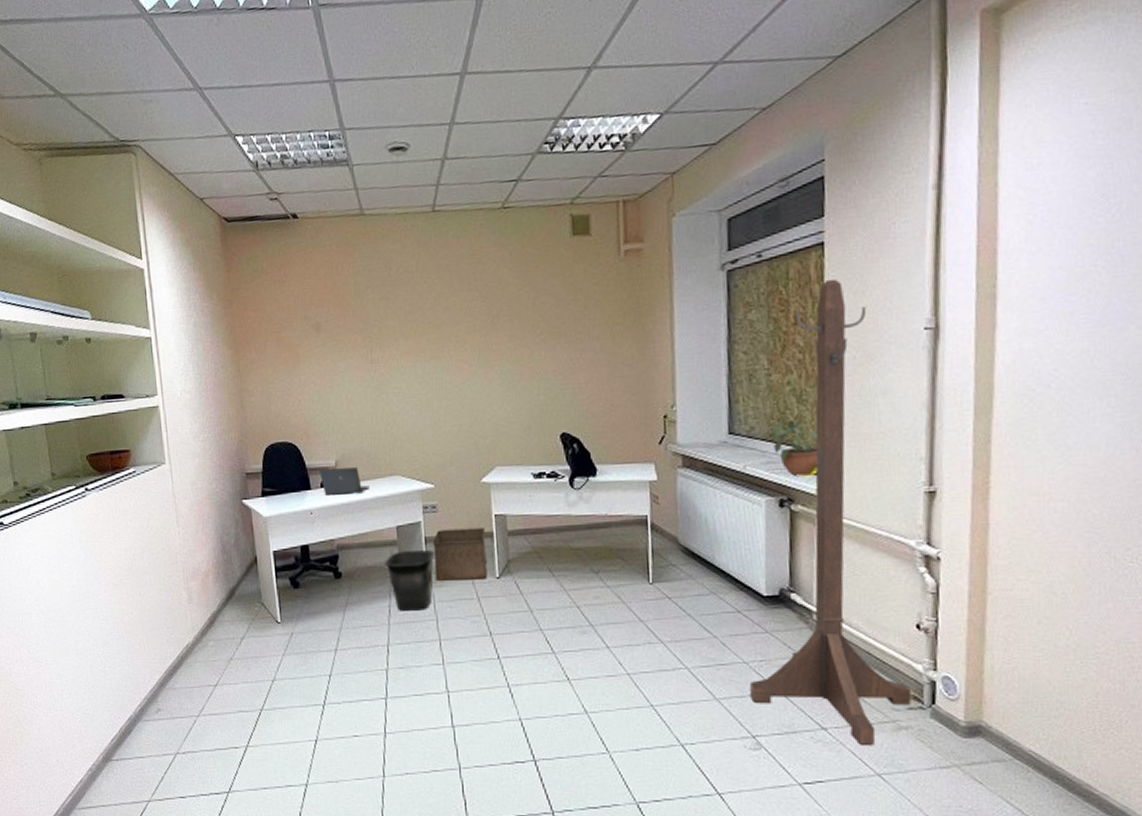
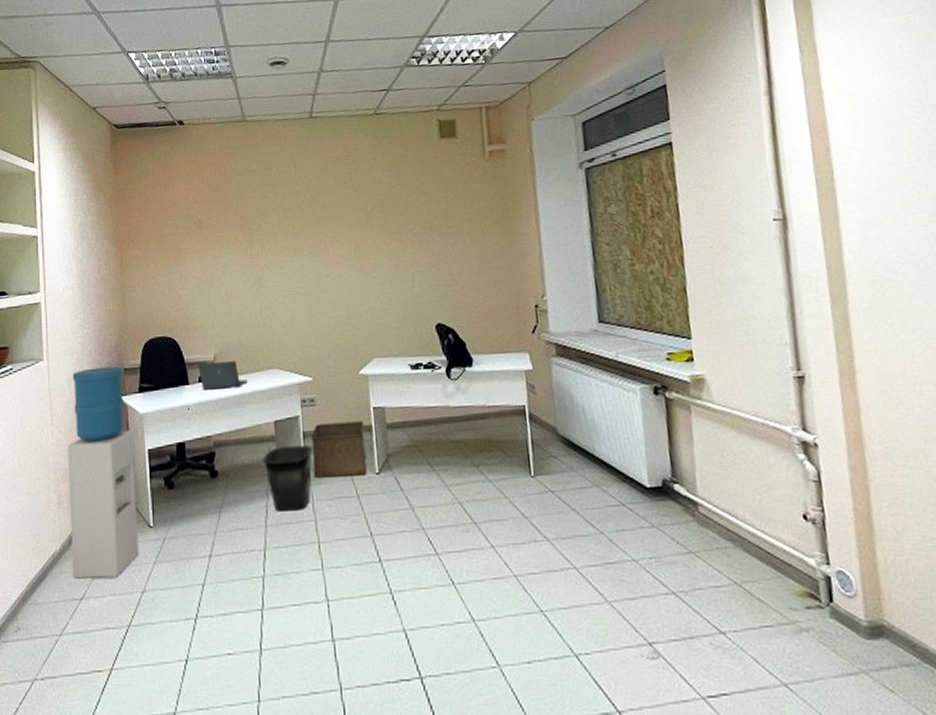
water cooler: none [195,470,268,668] -> present [68,366,139,579]
coat rack: present [750,278,911,745] -> none [641,175,809,651]
potted plant: present [767,414,818,476] -> none [636,302,688,363]

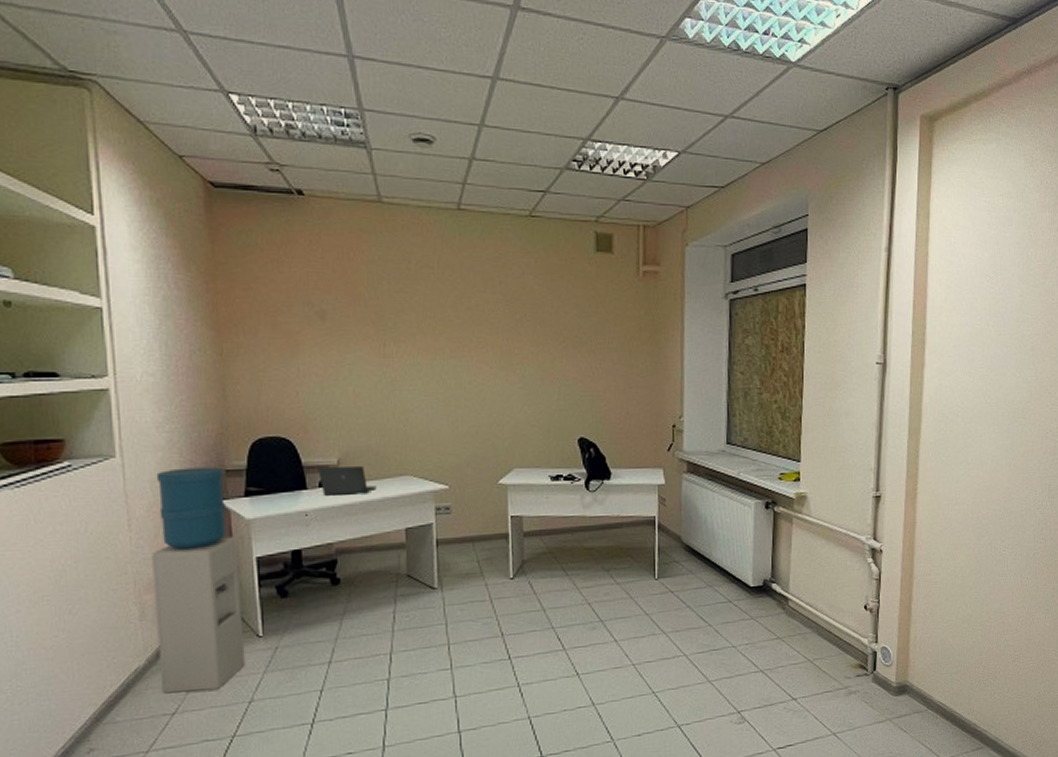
waste bin: present [261,445,313,512] -> none [390,552,447,617]
storage bin: present [311,421,367,478] -> none [444,529,501,584]

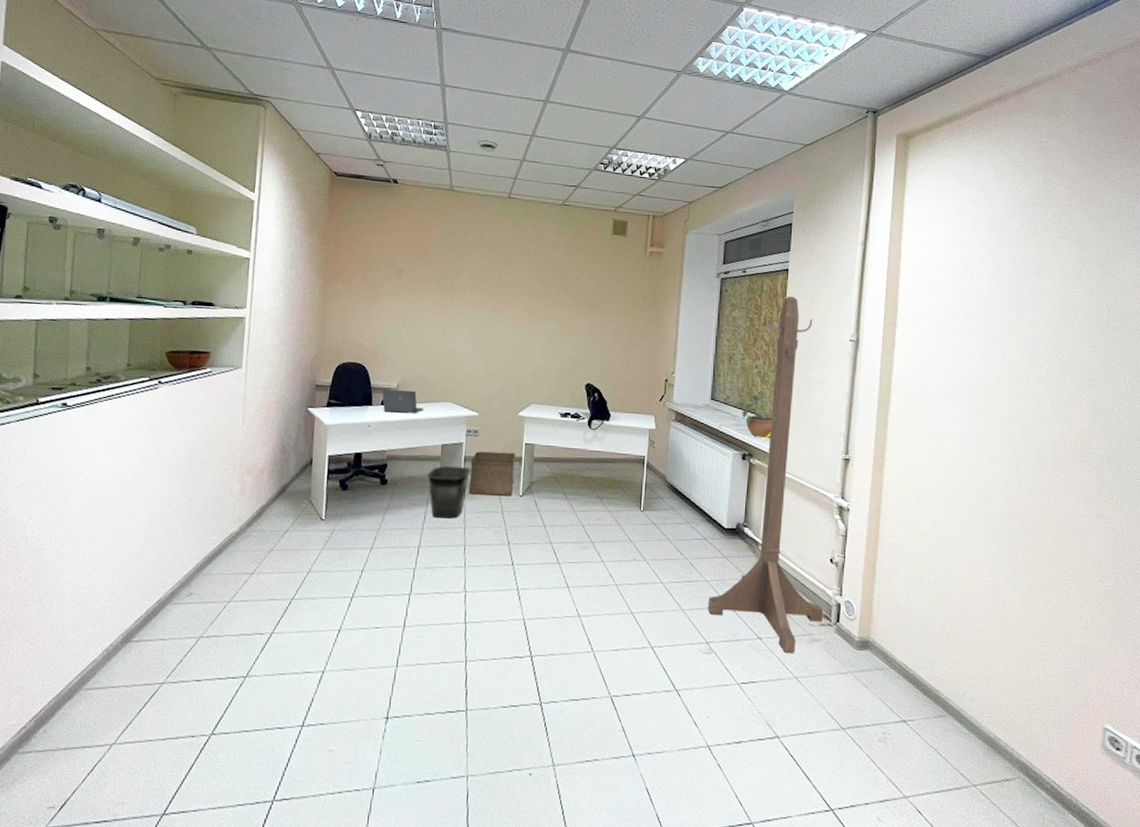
water cooler: present [152,467,245,694] -> none [247,380,317,558]
waste bin: none [390,552,447,617] -> present [426,466,471,519]
storage bin: none [444,529,501,584] -> present [468,451,515,496]
coat rack: none [737,316,859,710] -> present [708,296,823,653]
potted plant: none [758,428,797,482] -> present [738,390,773,438]

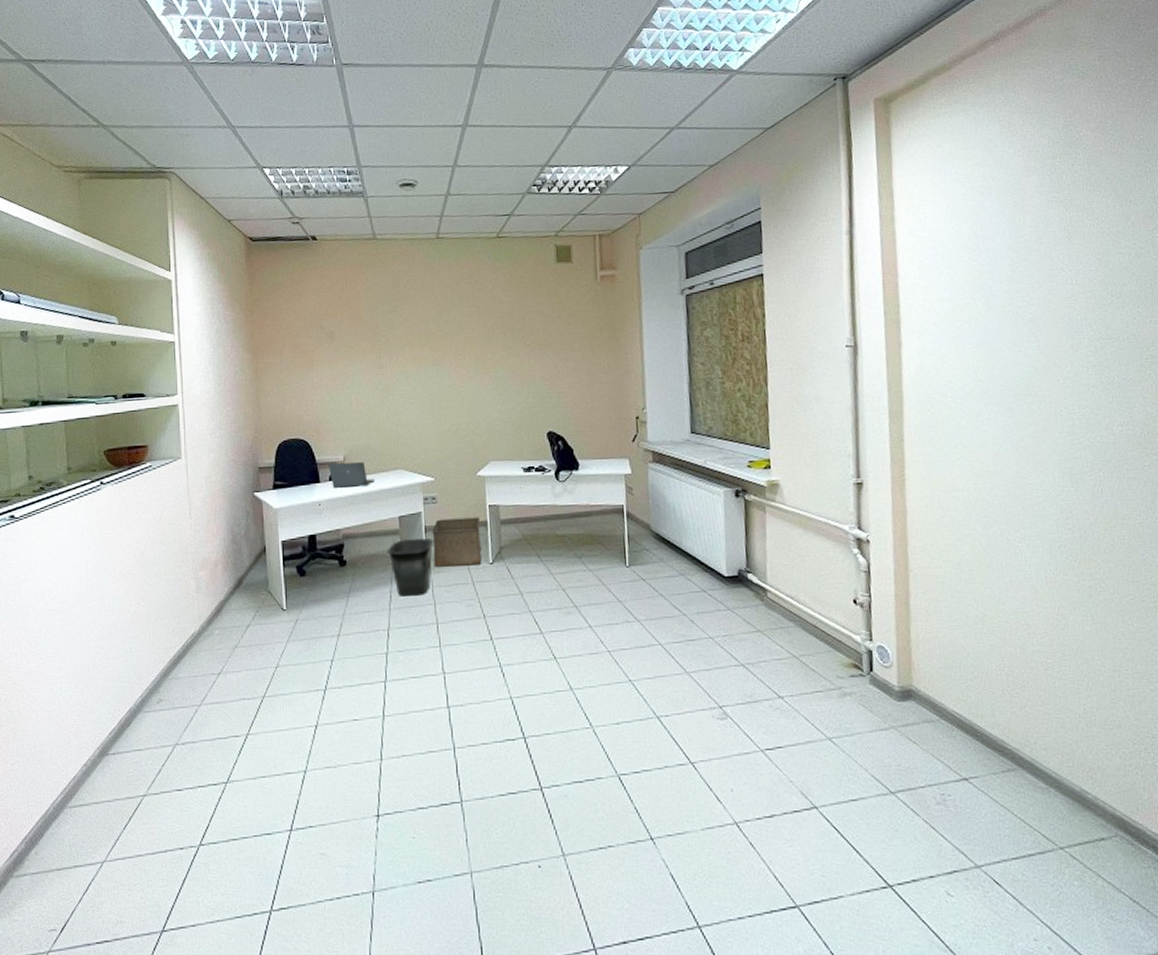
coat rack: present [708,296,823,653] -> none [716,304,853,711]
potted plant: present [738,390,773,438] -> none [723,416,766,470]

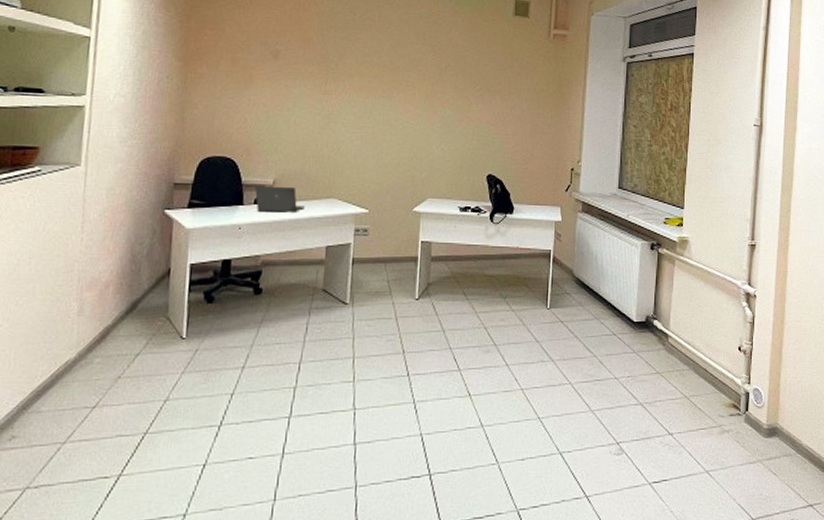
waste bin: present [386,538,434,596] -> none [308,270,360,329]
storage bin: present [432,517,482,567] -> none [357,252,410,300]

